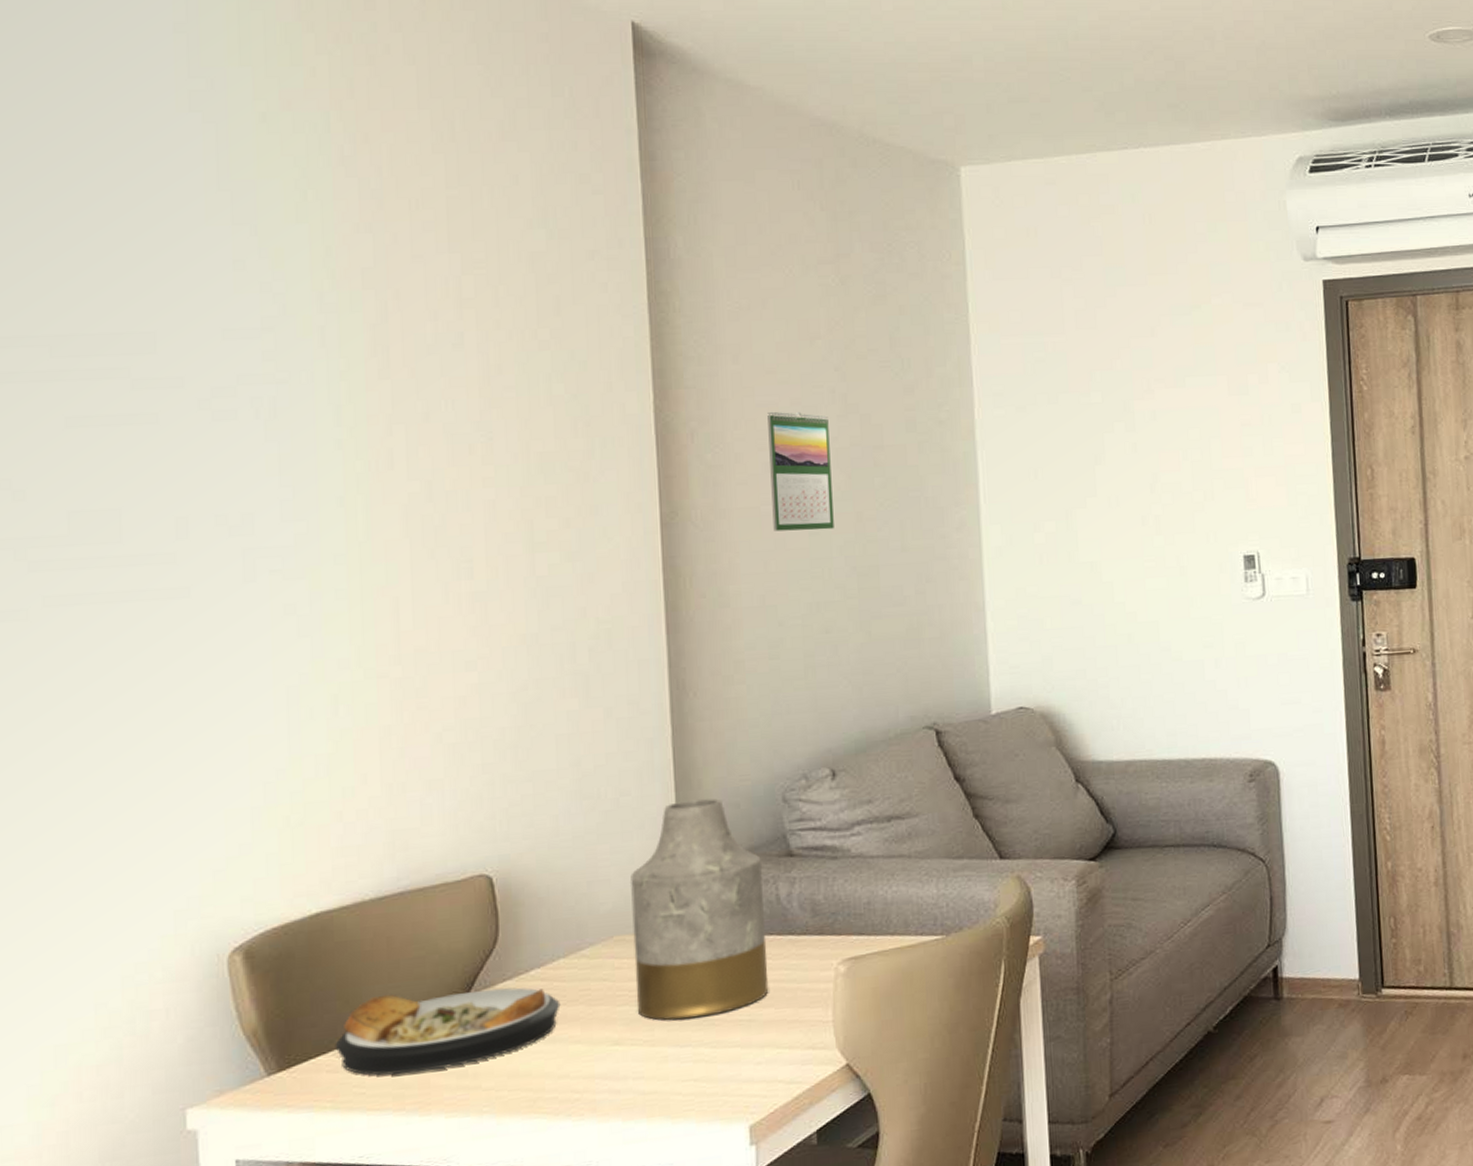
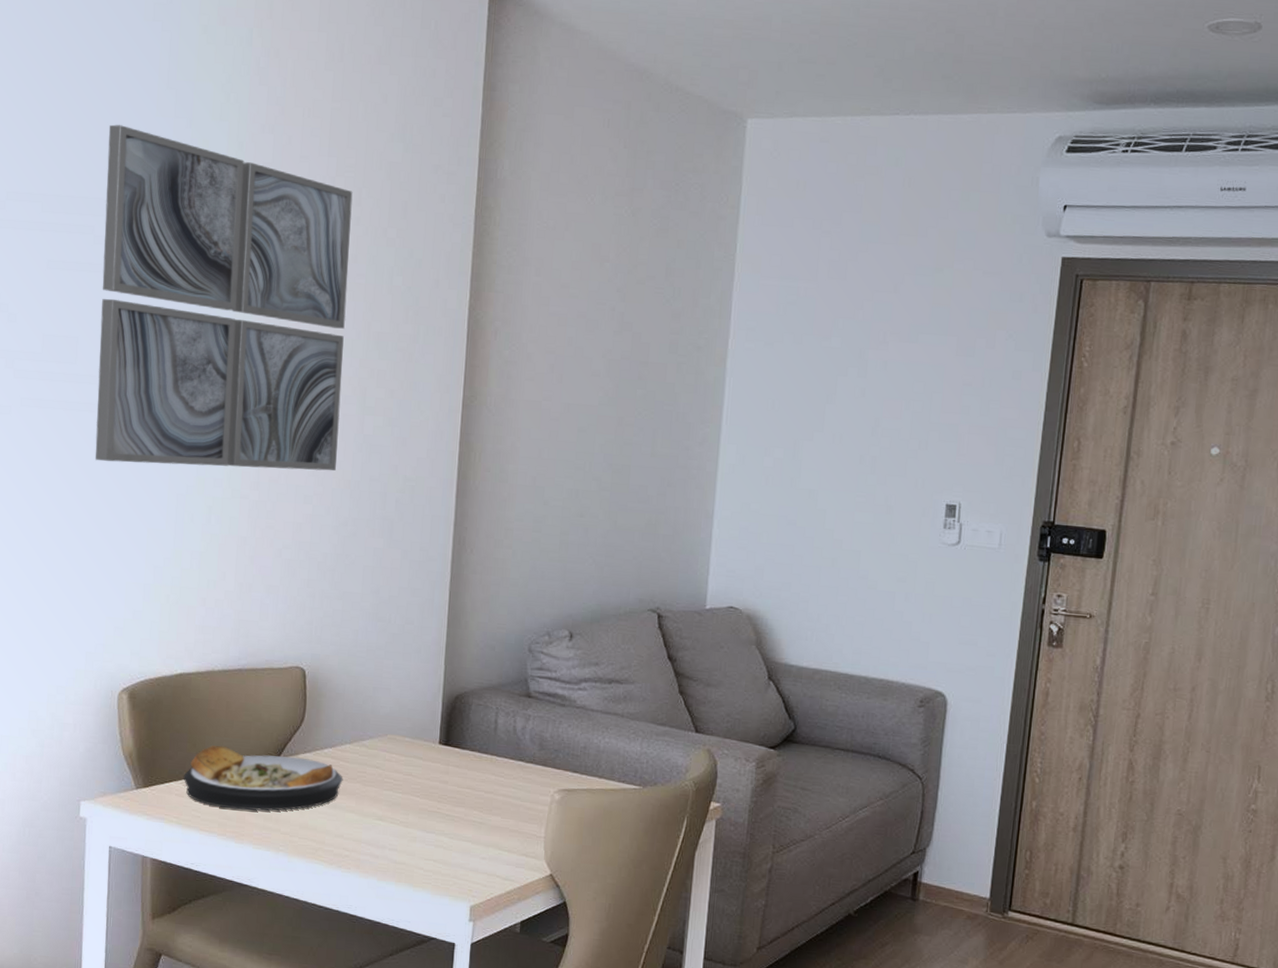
wall art: none [140,240,505,661] -> present [95,124,353,471]
vase: present [631,798,769,1020] -> none [399,636,507,813]
calendar: present [767,411,834,532] -> none [550,320,606,429]

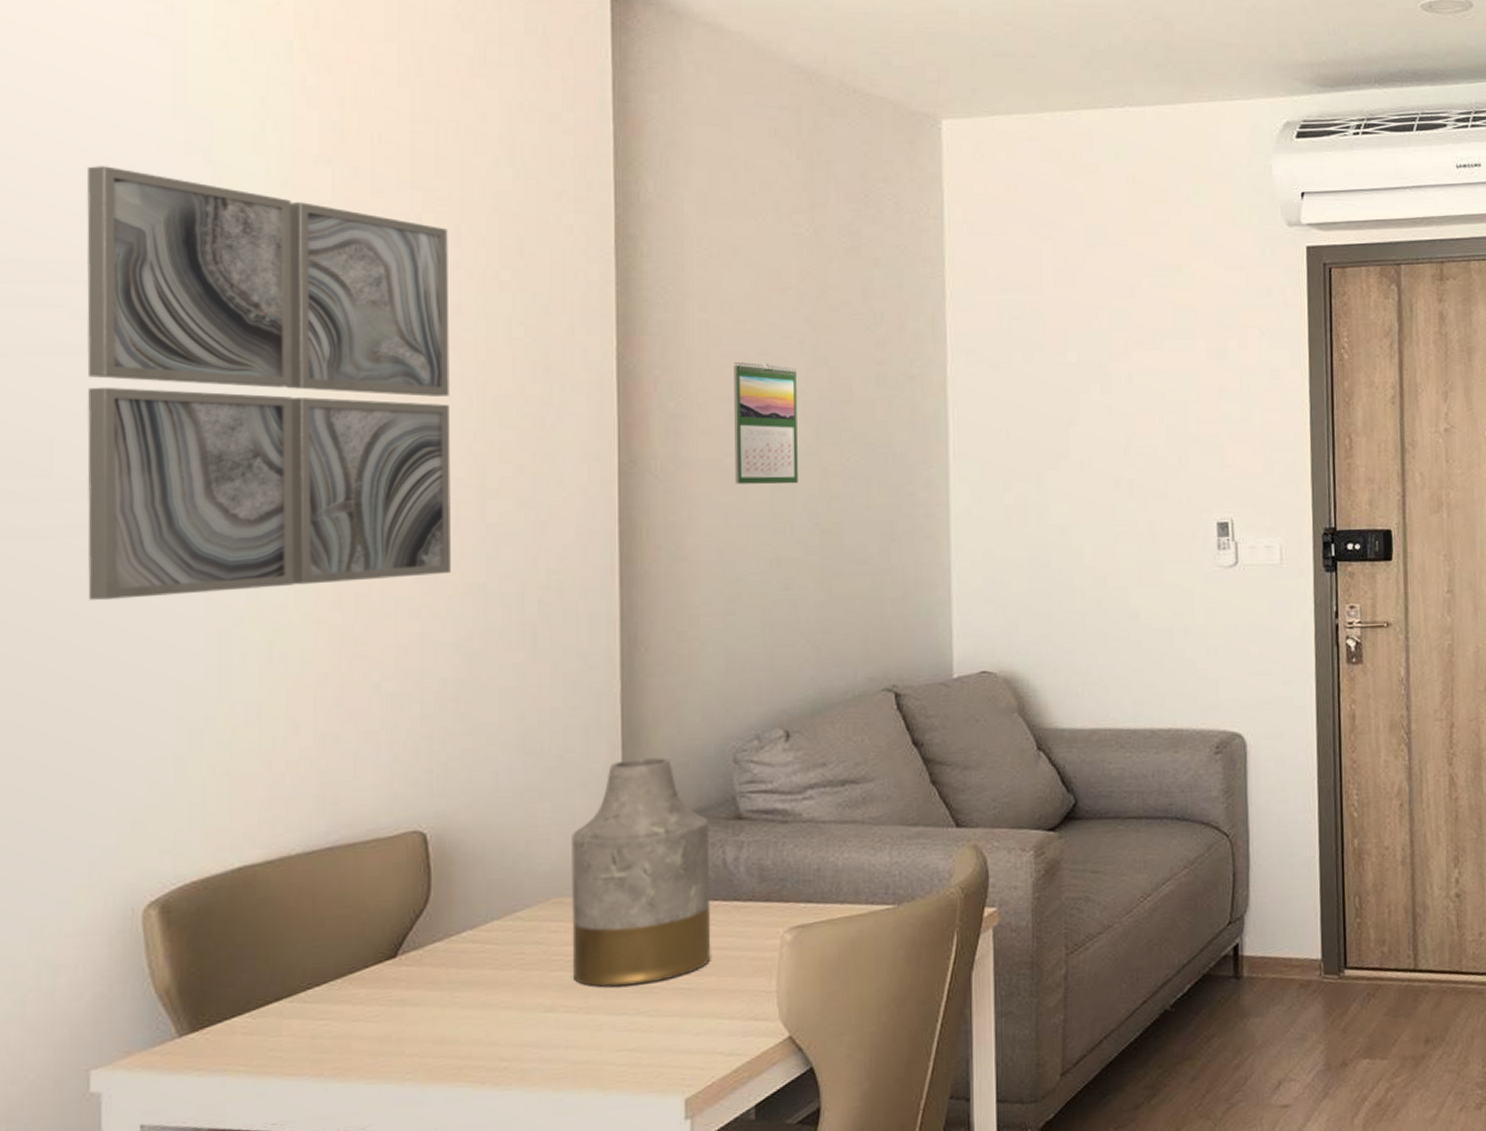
plate: present [183,745,343,811] -> none [252,949,492,1039]
vase: none [399,636,507,813] -> present [572,757,711,987]
calendar: none [550,320,606,429] -> present [734,361,798,484]

